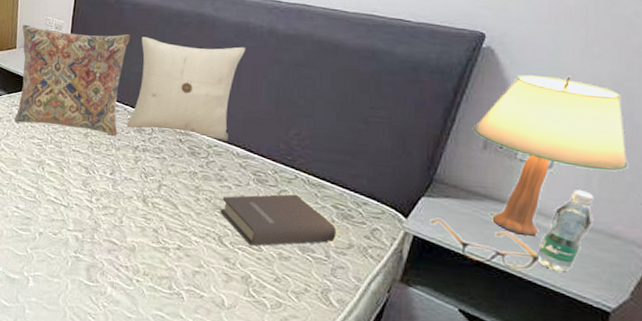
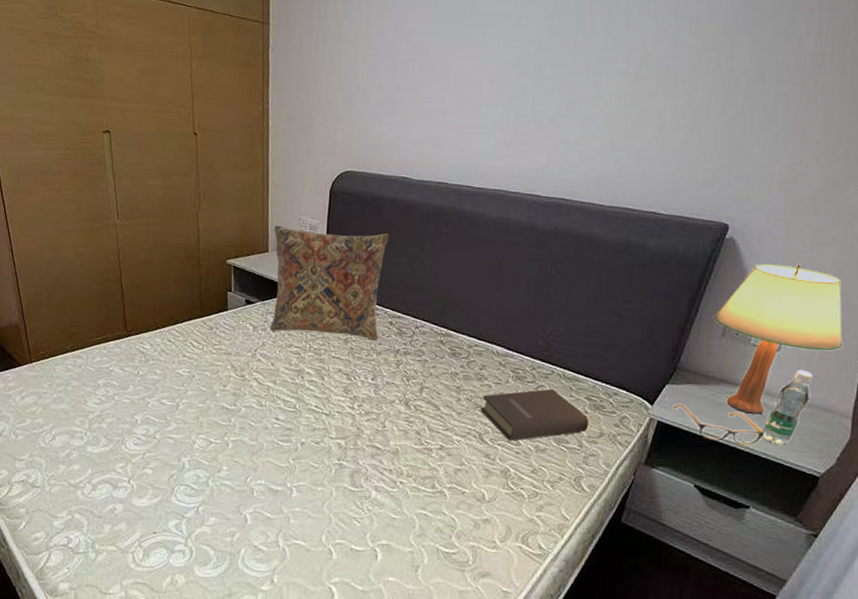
cushion: present [126,36,246,142] -> none [387,235,506,341]

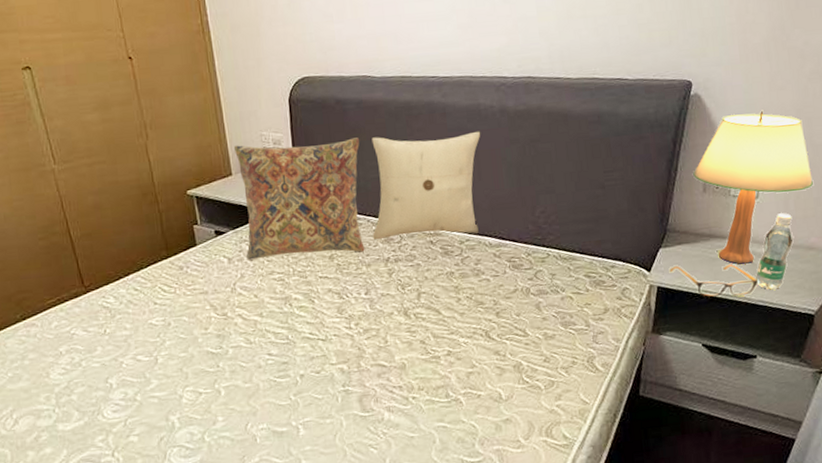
cushion: none [387,235,506,341] -> present [371,131,481,240]
book: present [480,388,589,441] -> none [482,272,593,334]

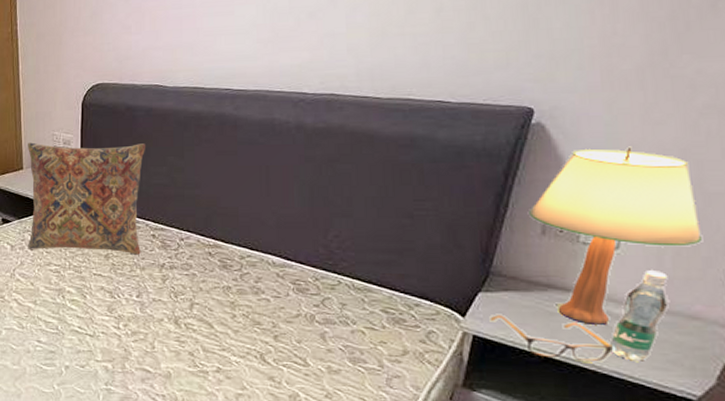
cushion: present [371,131,481,240] -> none [150,144,273,251]

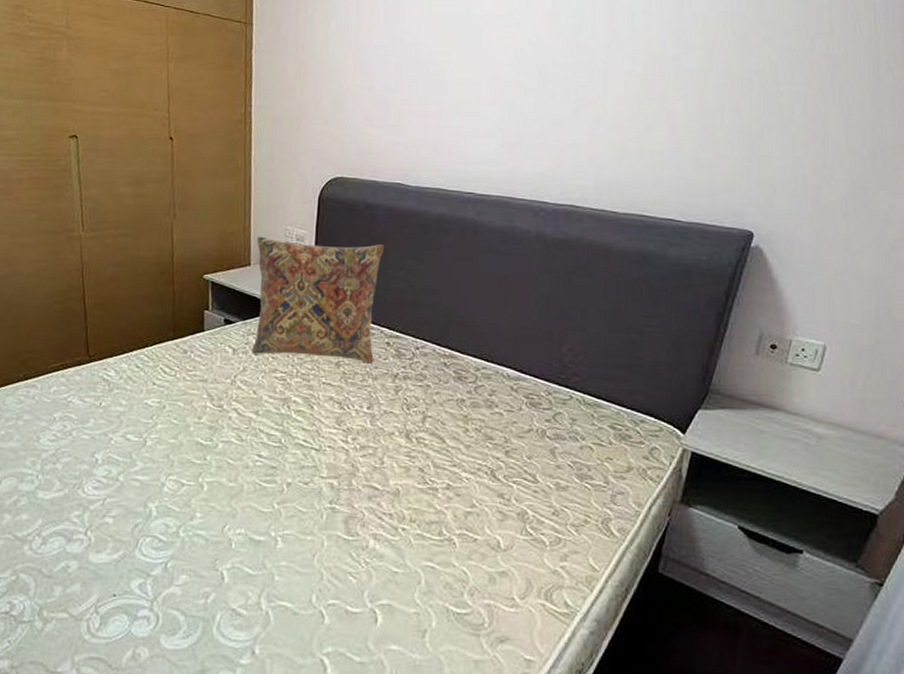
eyeglasses: present [489,315,615,362] -> none [707,432,813,479]
table lamp: present [529,148,703,325] -> none [746,274,889,443]
bottle: present [610,270,669,361] -> none [810,391,859,478]

